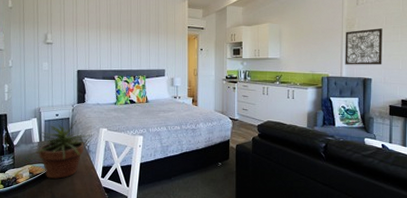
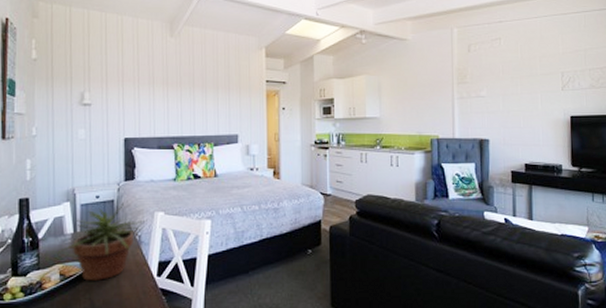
wall art: present [345,28,383,65] -> none [456,79,501,124]

